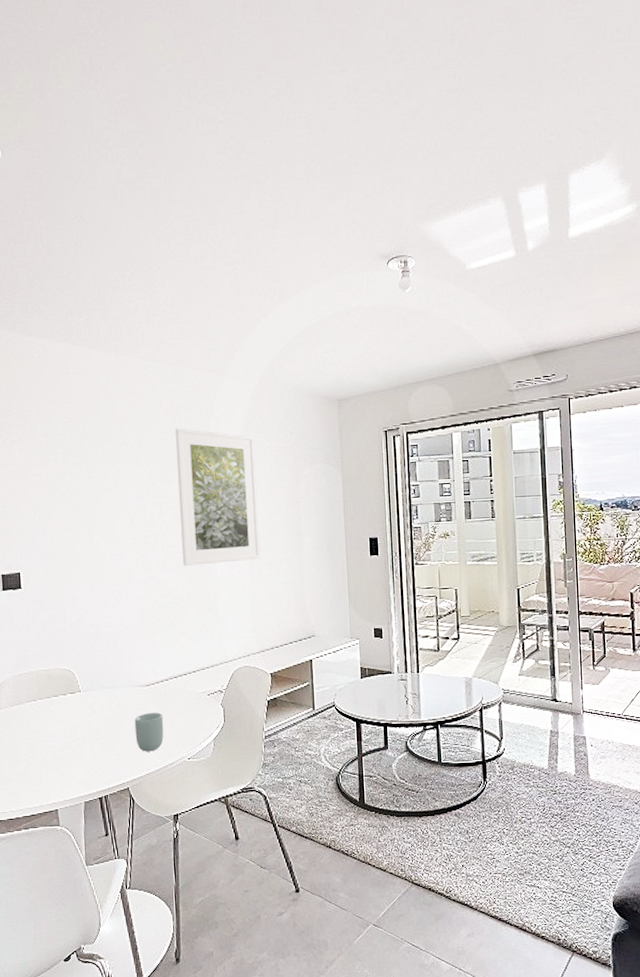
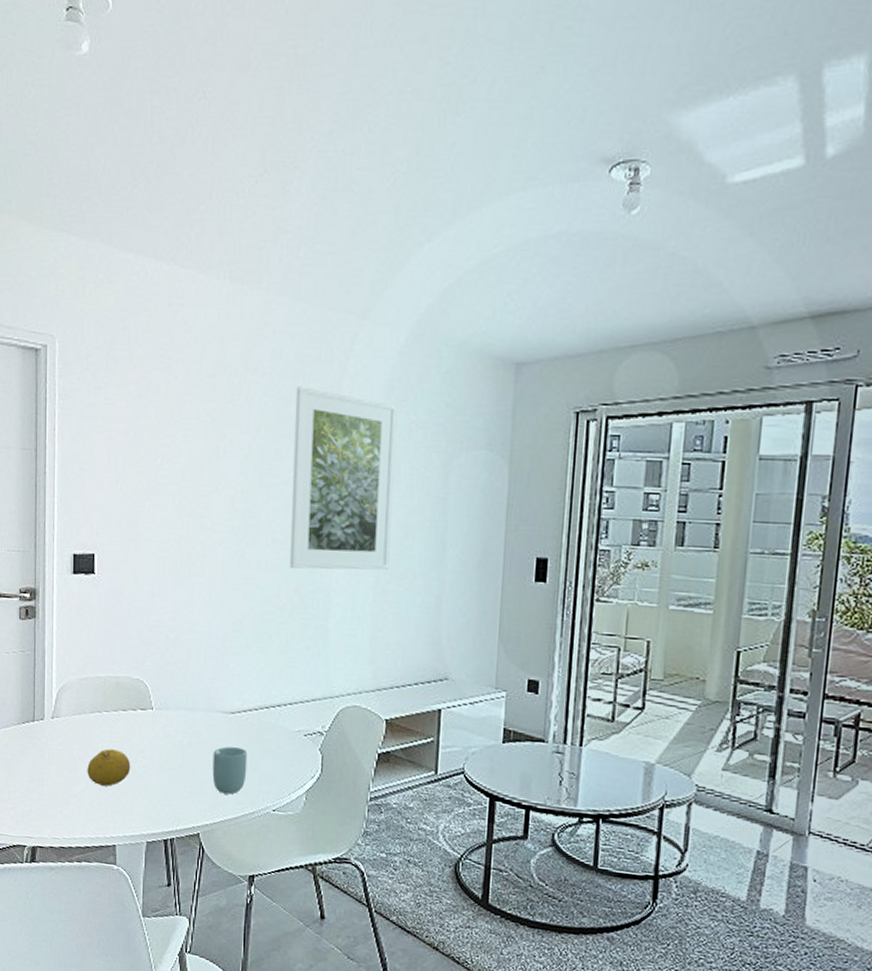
fruit: none [27,729,66,761] -> present [87,749,131,787]

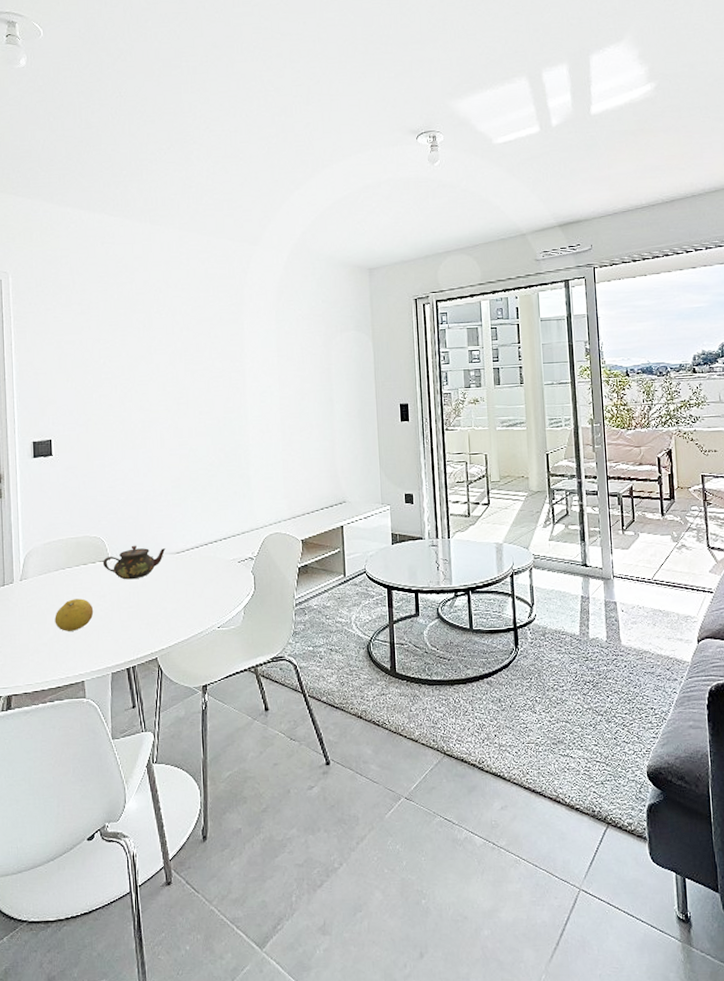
teapot: none [144,695,219,737] -> present [102,545,166,580]
cup: present [212,746,248,795] -> none [164,580,194,621]
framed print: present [289,387,397,571] -> none [208,296,292,432]

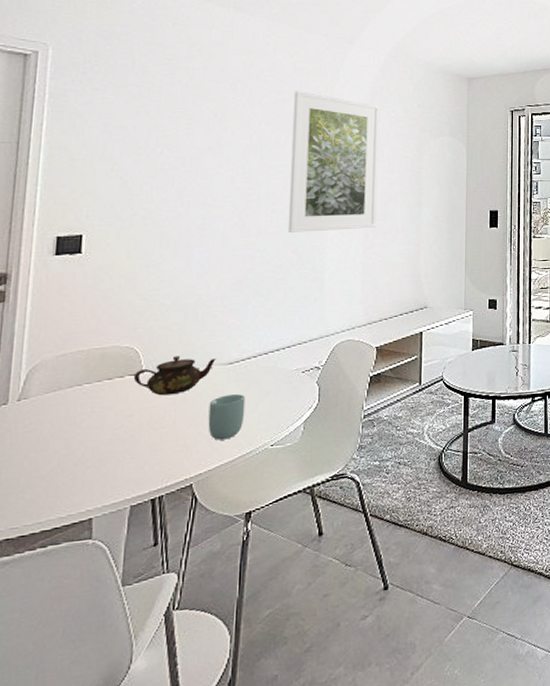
fruit: present [55,598,94,631] -> none [60,419,115,460]
cup: none [164,580,194,621] -> present [208,394,246,440]
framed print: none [208,296,292,432] -> present [287,91,380,232]

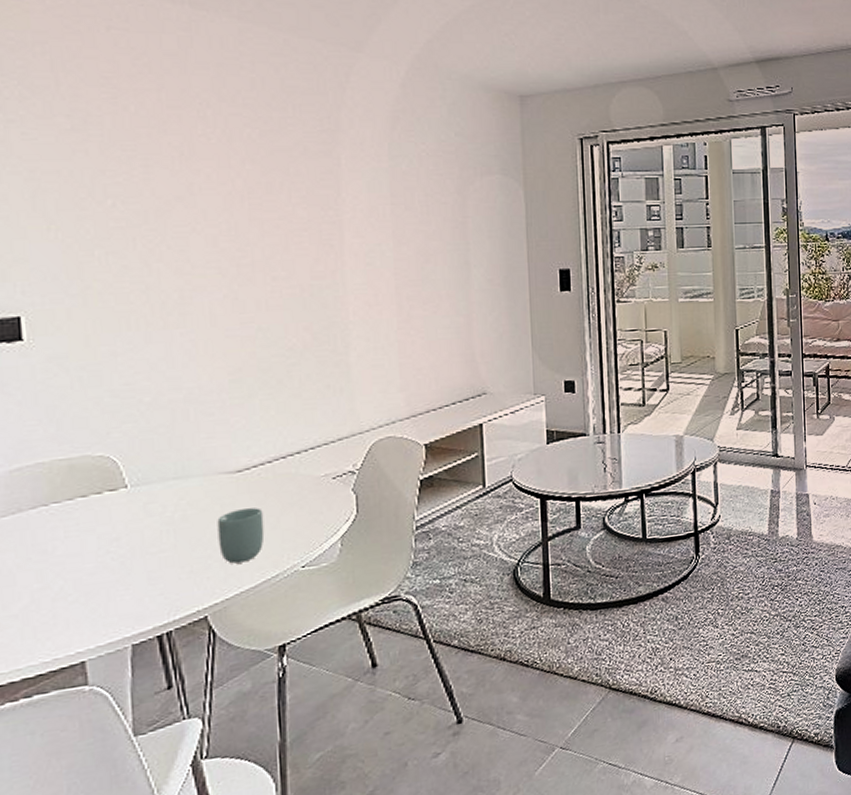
teapot: present [133,355,216,396] -> none [114,464,220,514]
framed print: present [287,91,380,232] -> none [285,118,412,305]

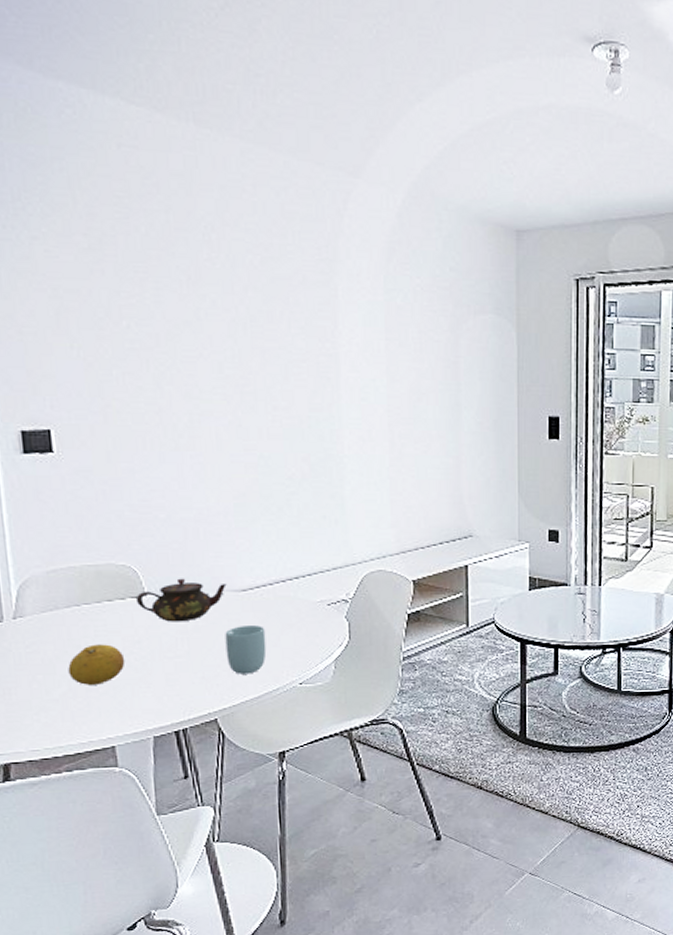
fruit: none [31,545,100,595] -> present [68,644,125,685]
teapot: none [114,464,220,514] -> present [135,578,227,622]

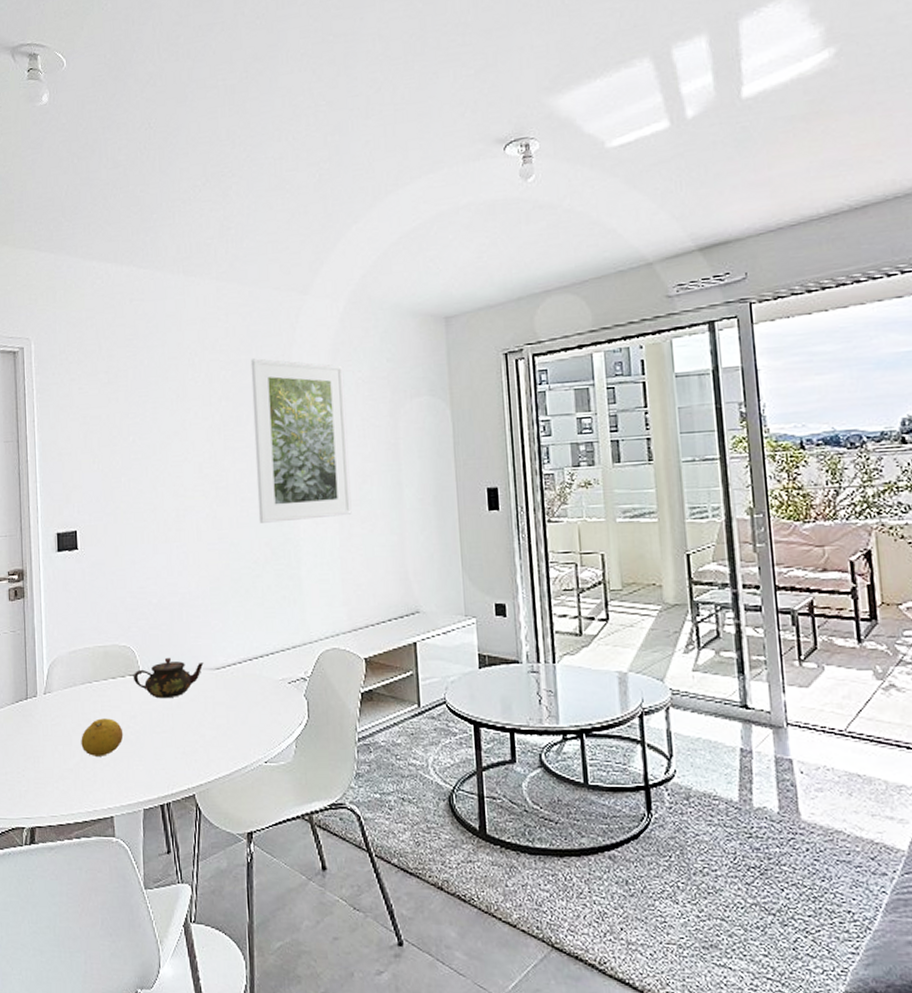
cup: present [225,626,267,674] -> none [202,703,237,751]
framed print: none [285,245,404,436] -> present [250,358,352,523]

